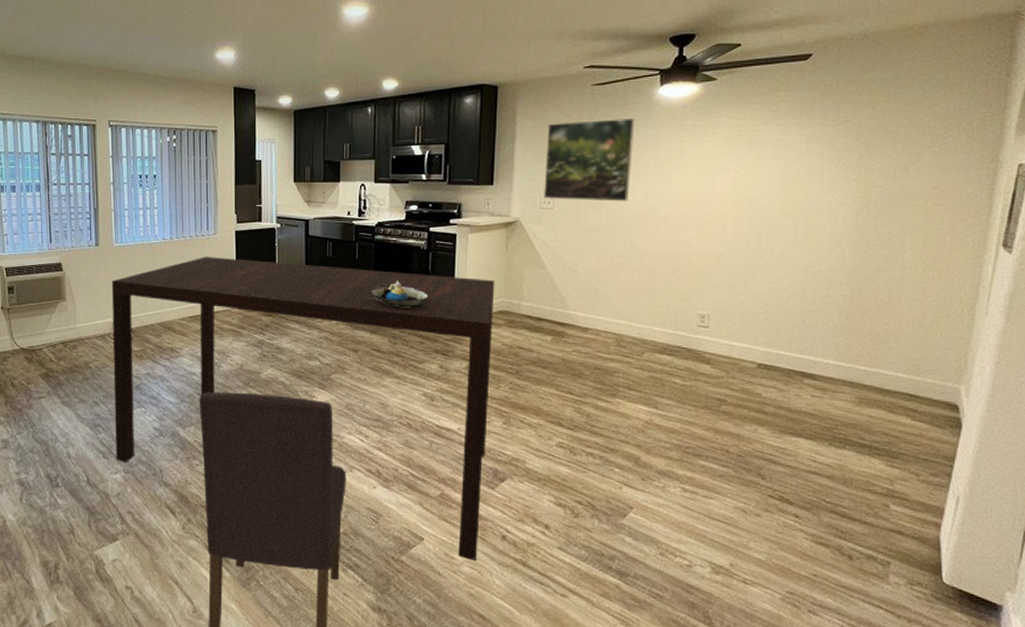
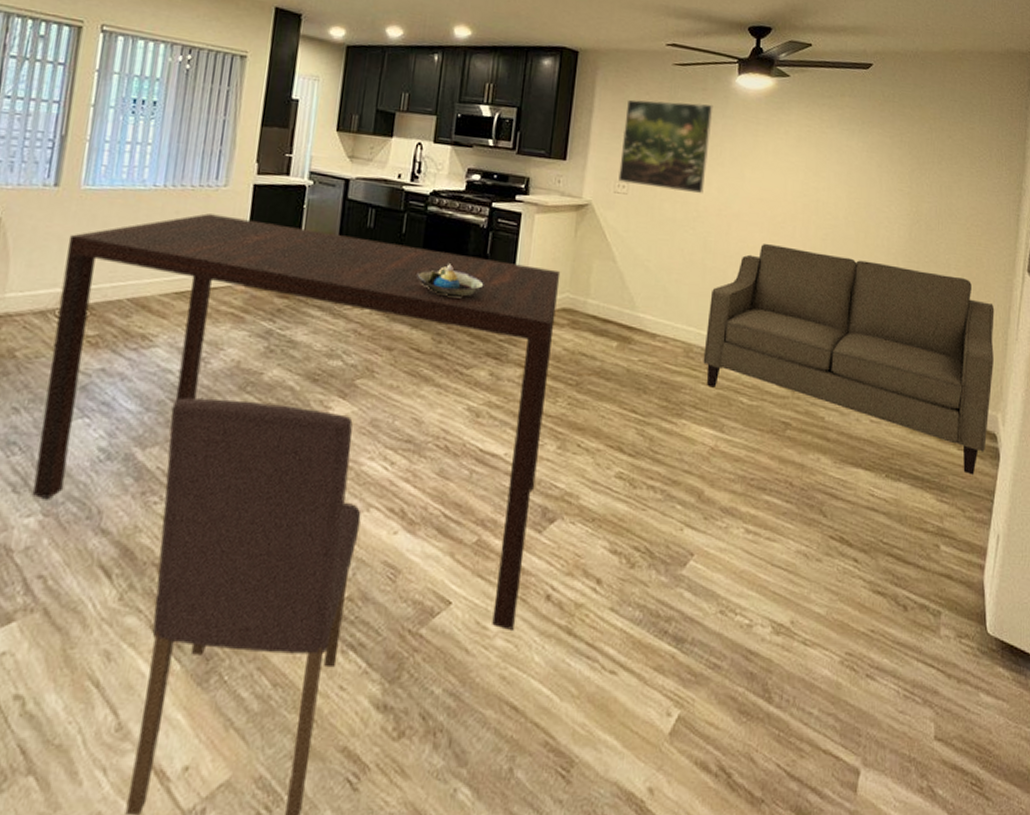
sofa: none [635,242,959,443] -> present [703,244,995,476]

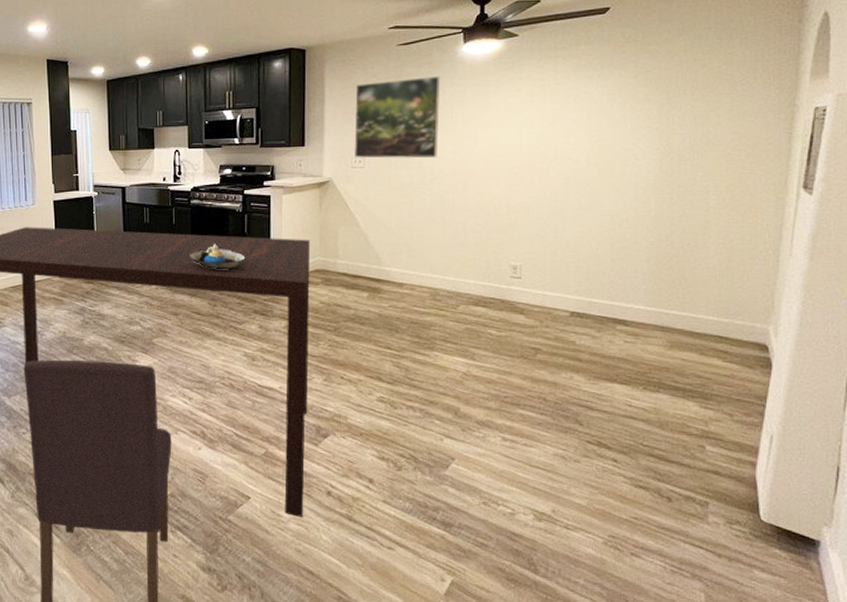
sofa: present [703,244,995,476] -> none [450,194,763,384]

